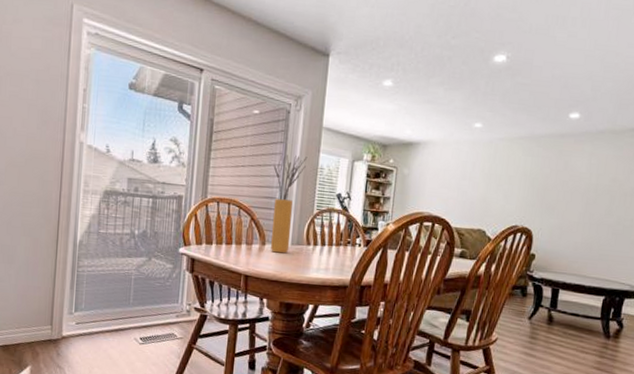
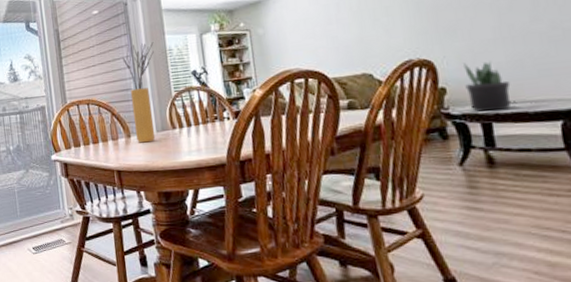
planter: none [548,237,580,282] -> present [464,61,511,112]

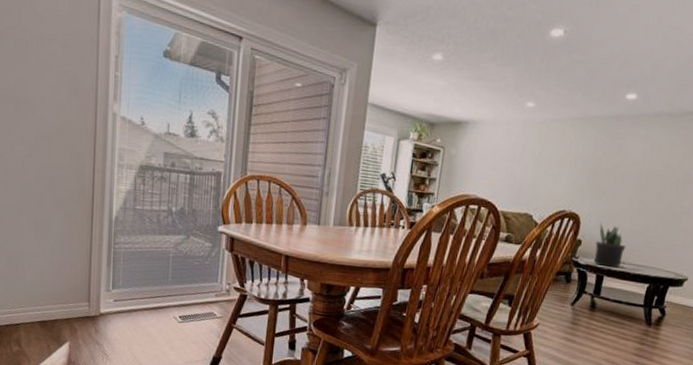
vase: present [122,42,156,143] -> none [312,132,352,234]

